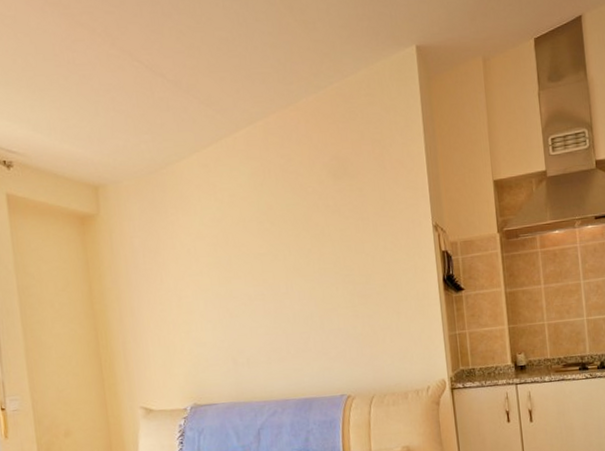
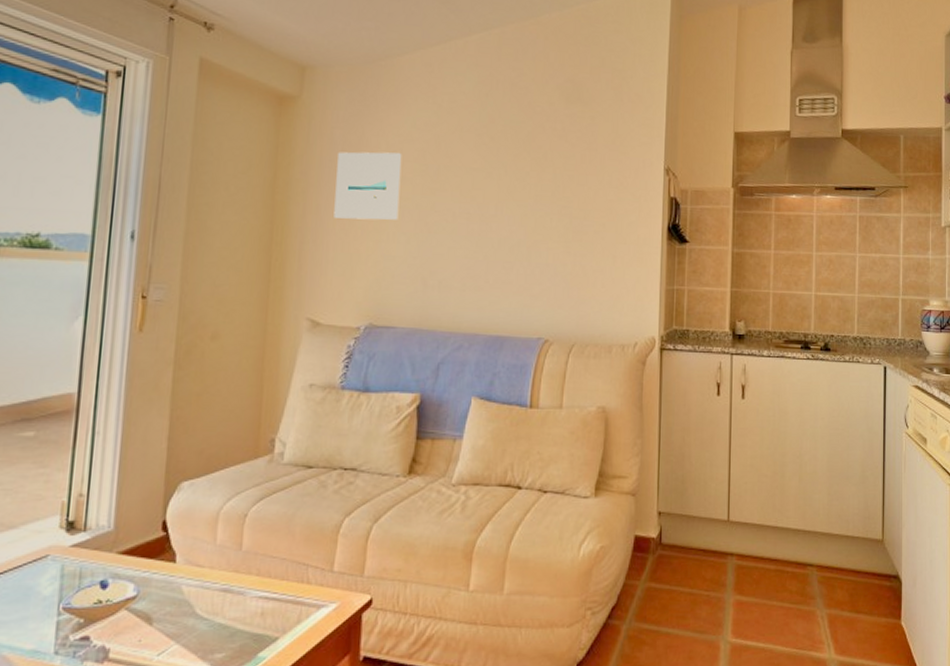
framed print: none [140,251,203,317] -> present [334,152,402,220]

